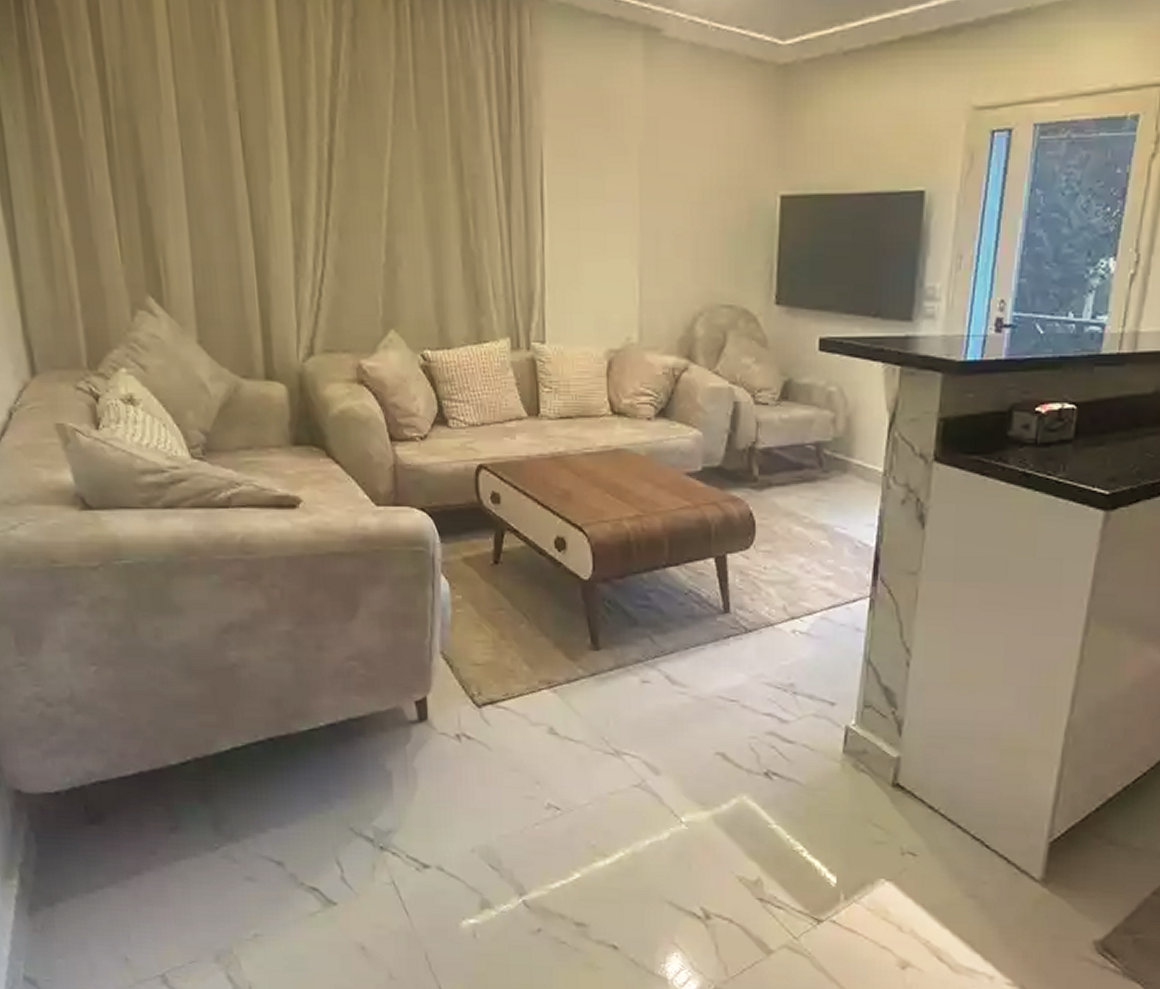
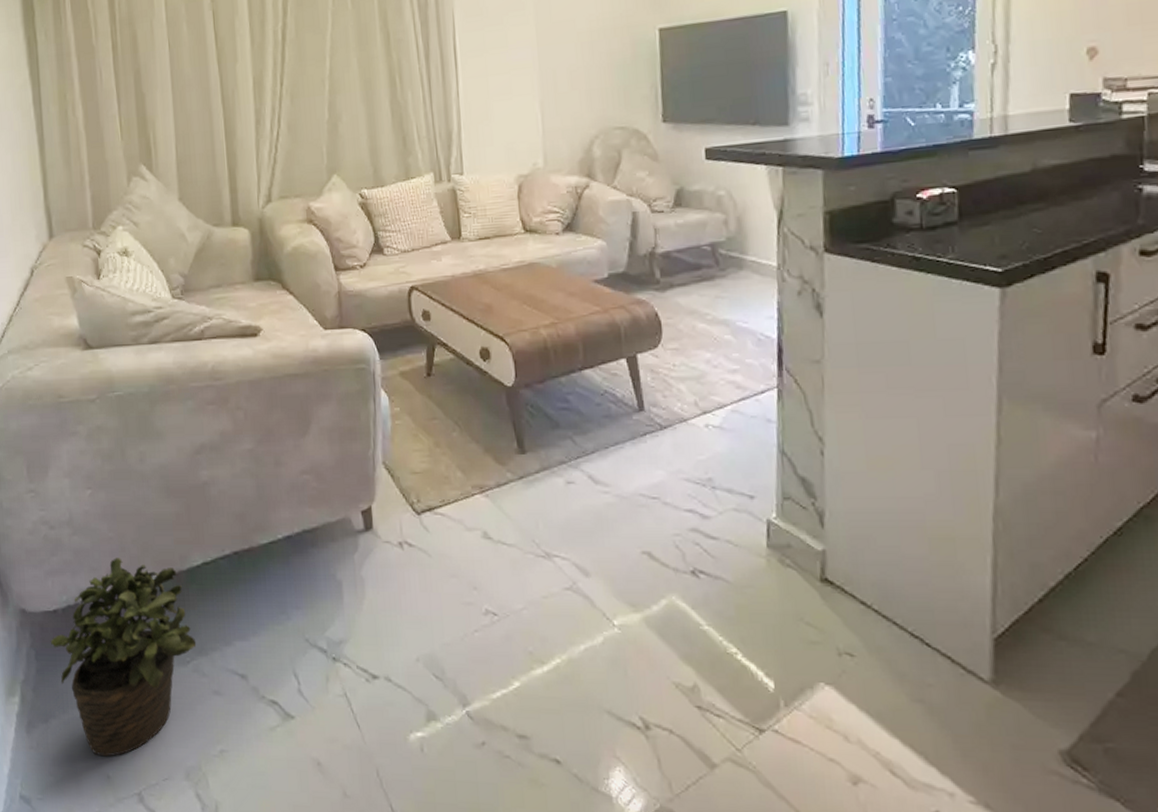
potted plant: none [52,739,226,940] -> present [50,558,197,757]

